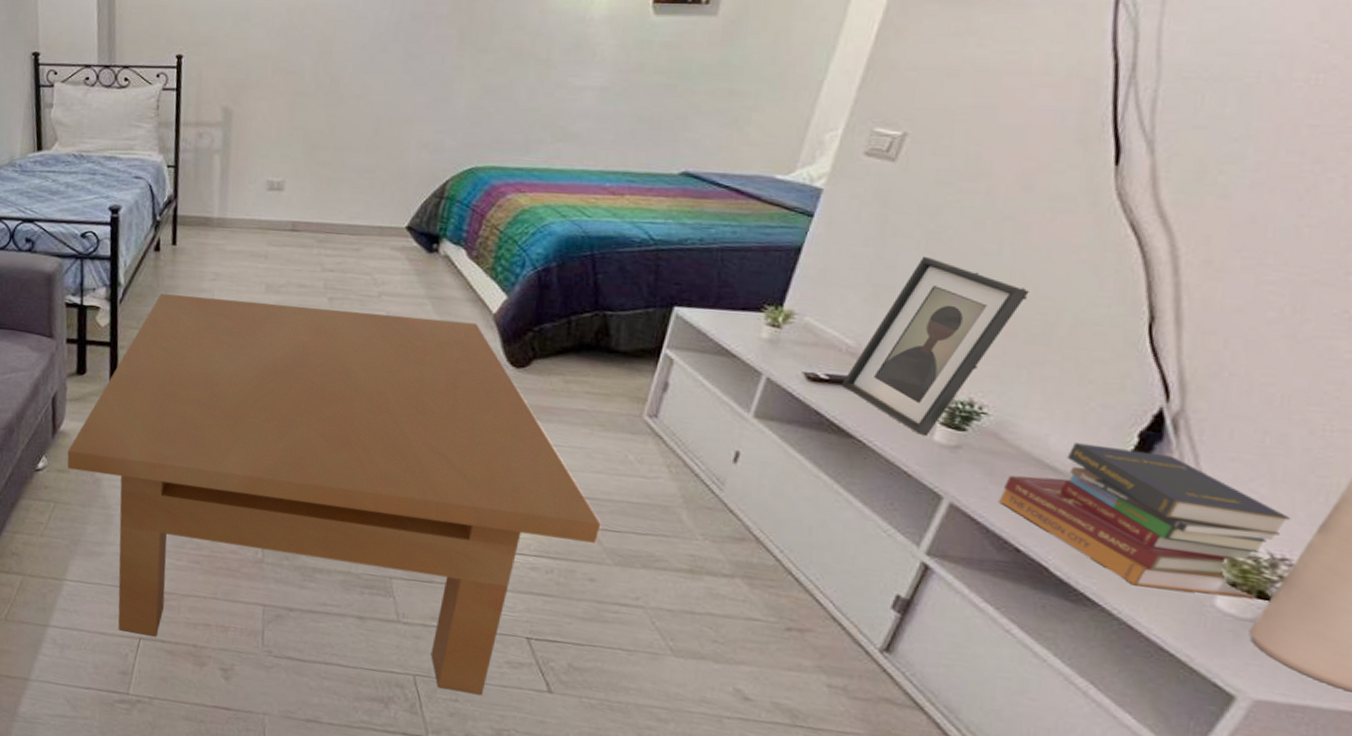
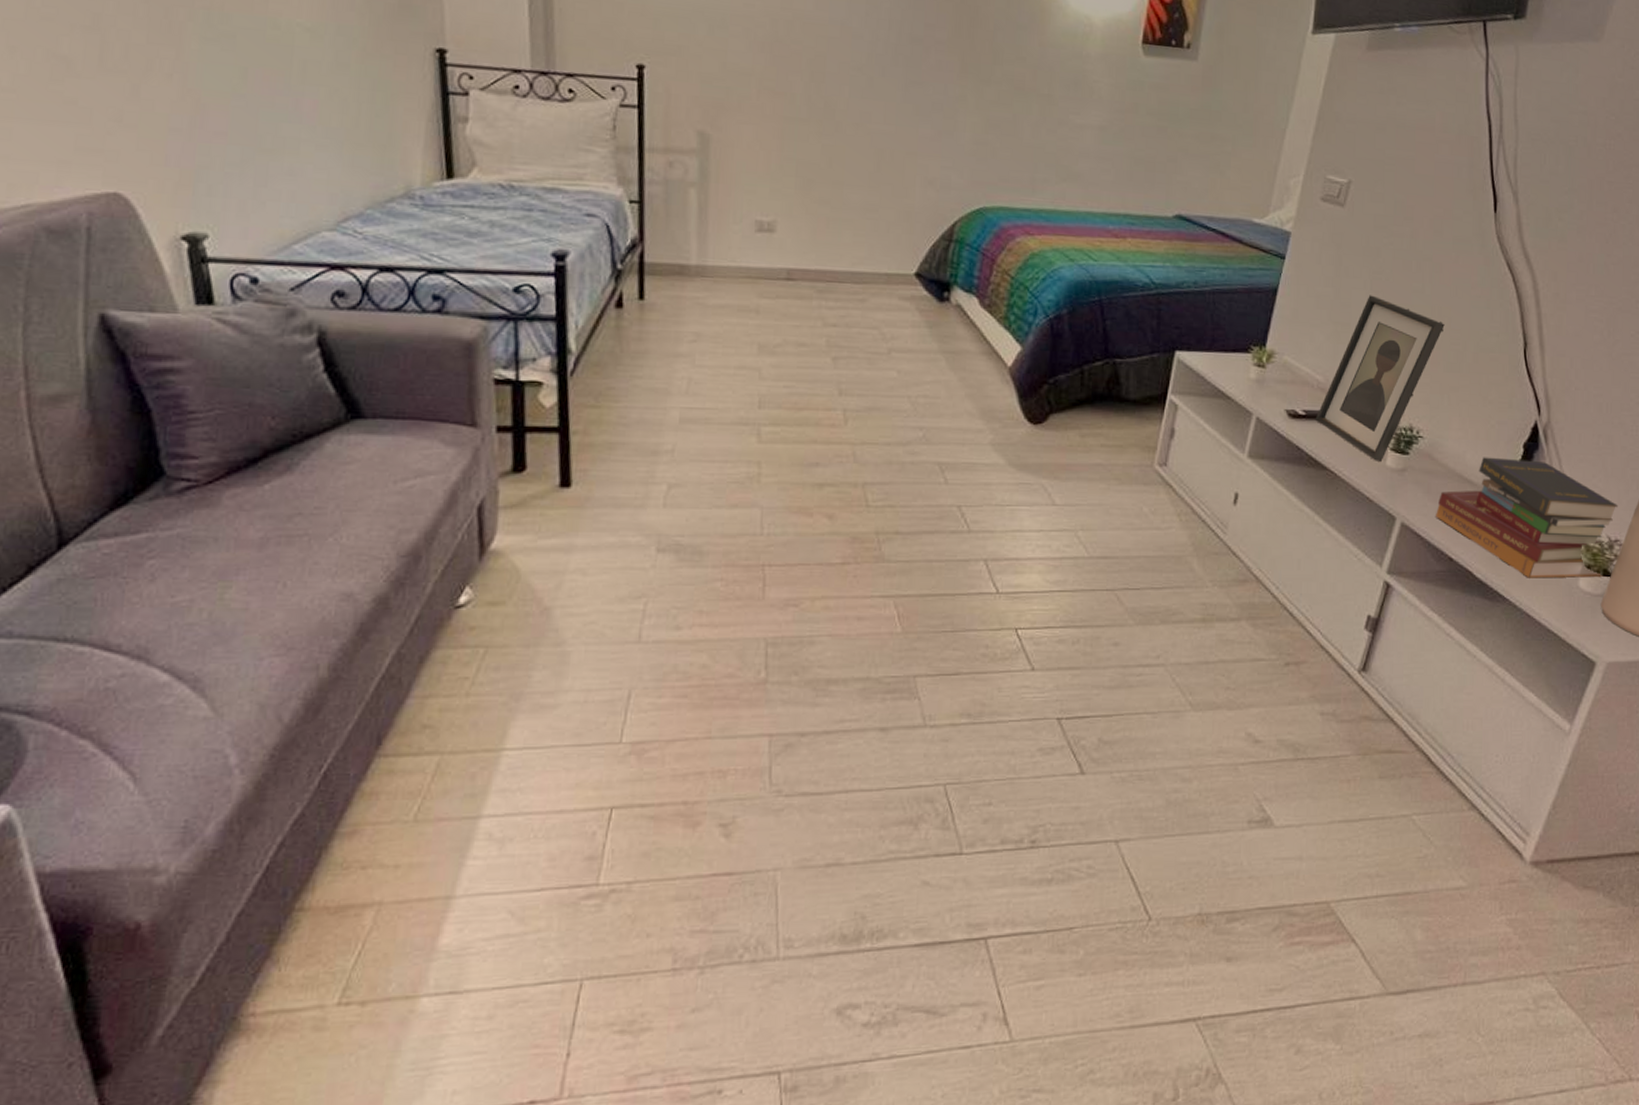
table: present [67,294,601,696] -> none [501,361,1122,803]

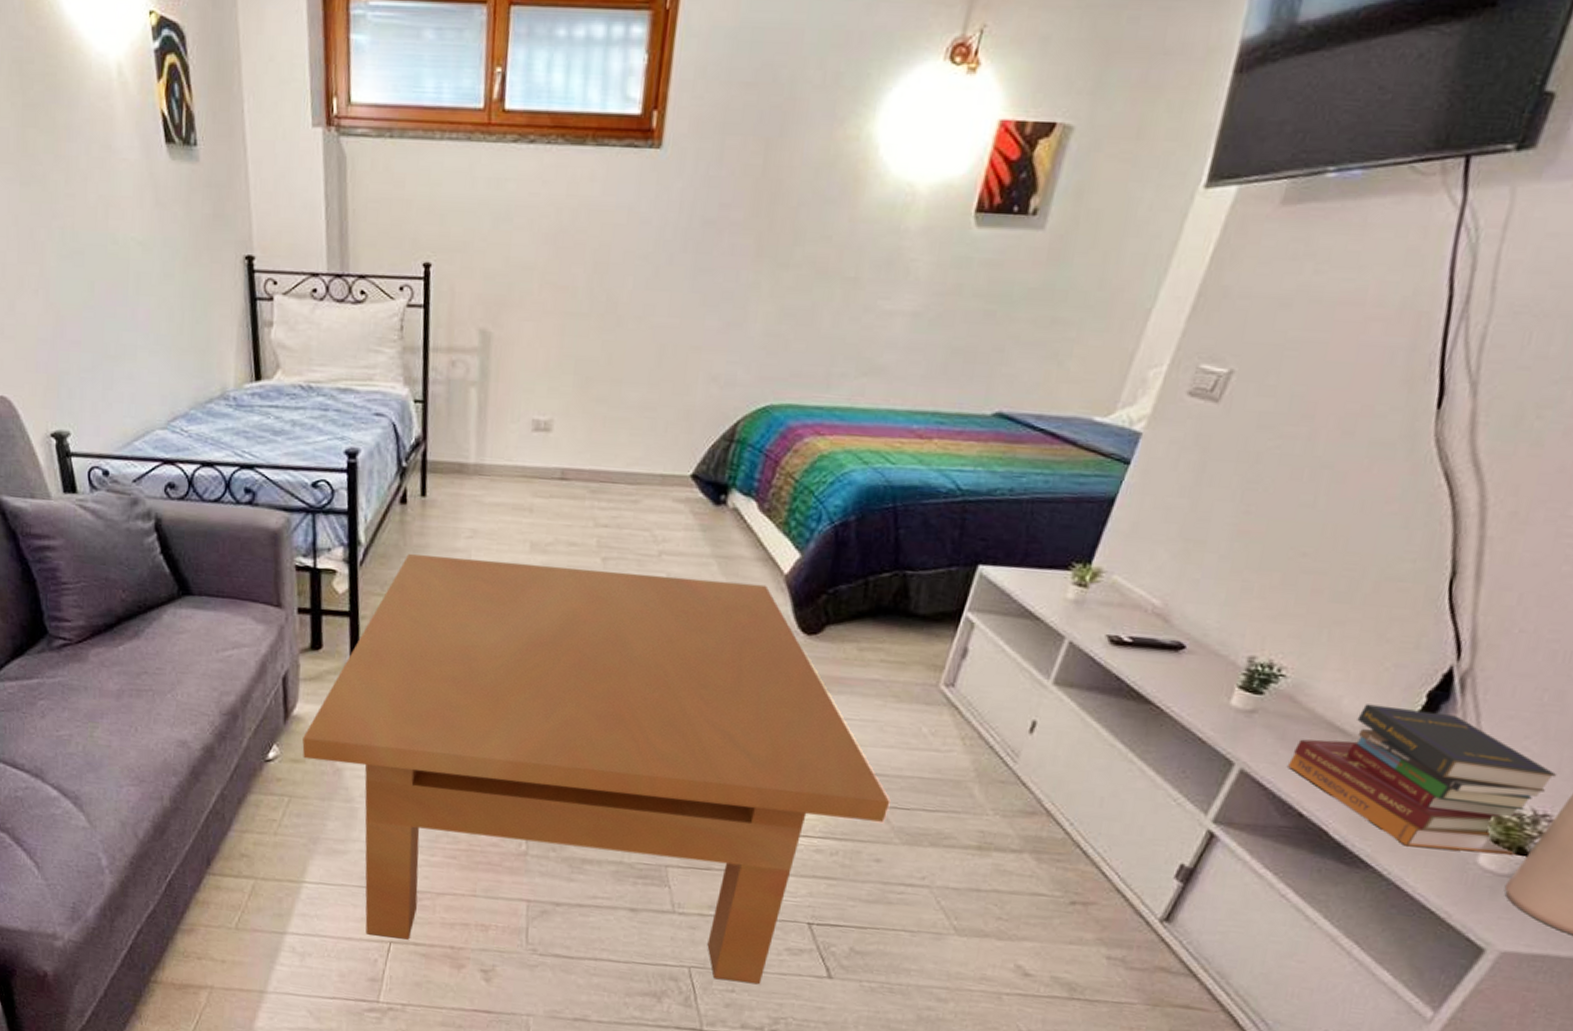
table: none [501,361,1122,803] -> present [302,554,890,985]
picture frame: present [1315,295,1445,463] -> none [1143,508,1339,701]

